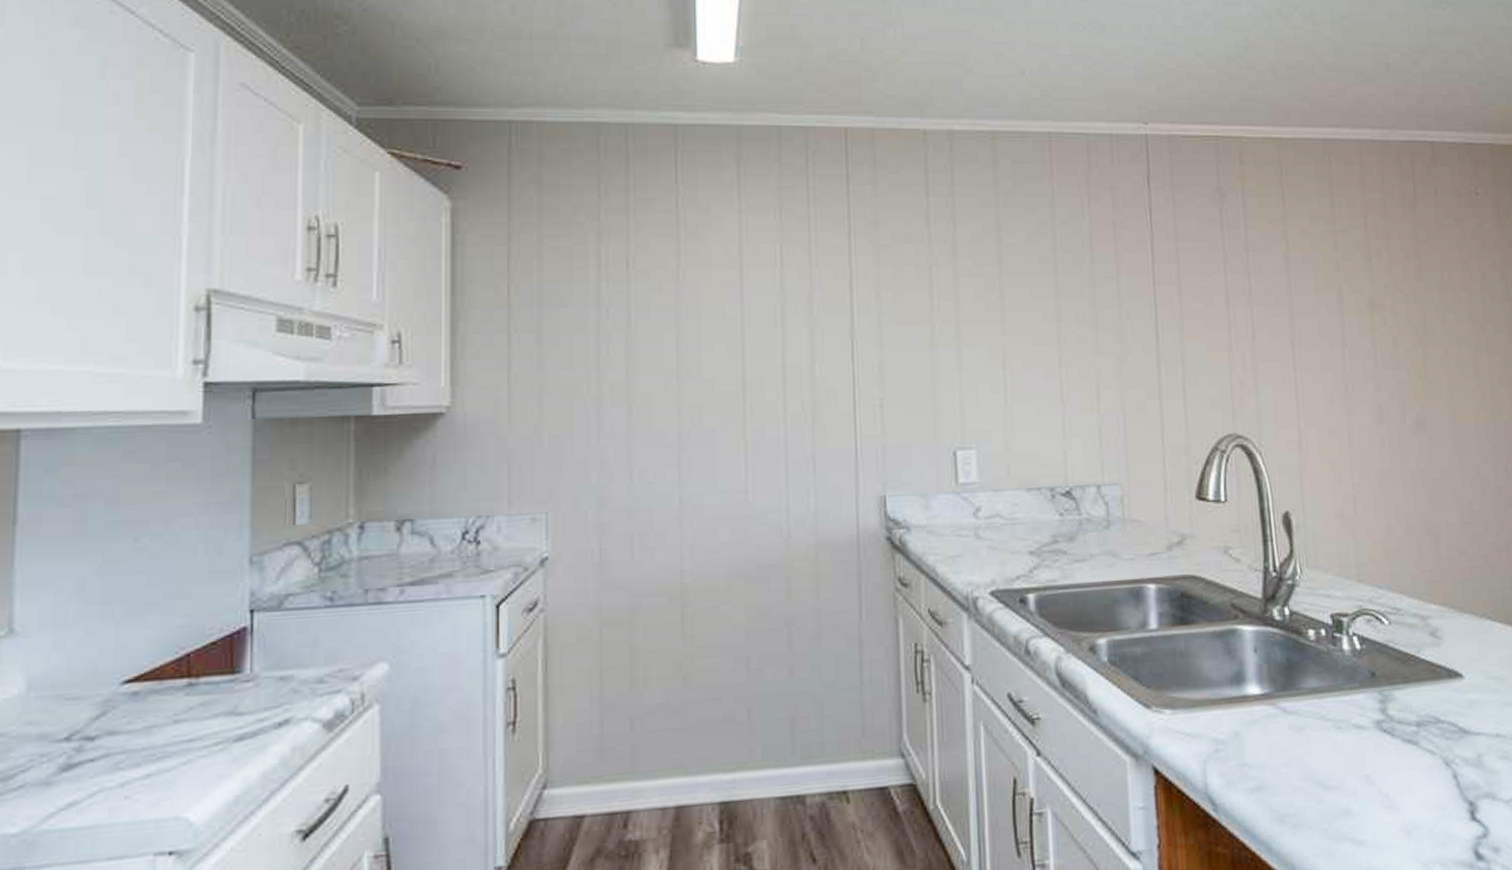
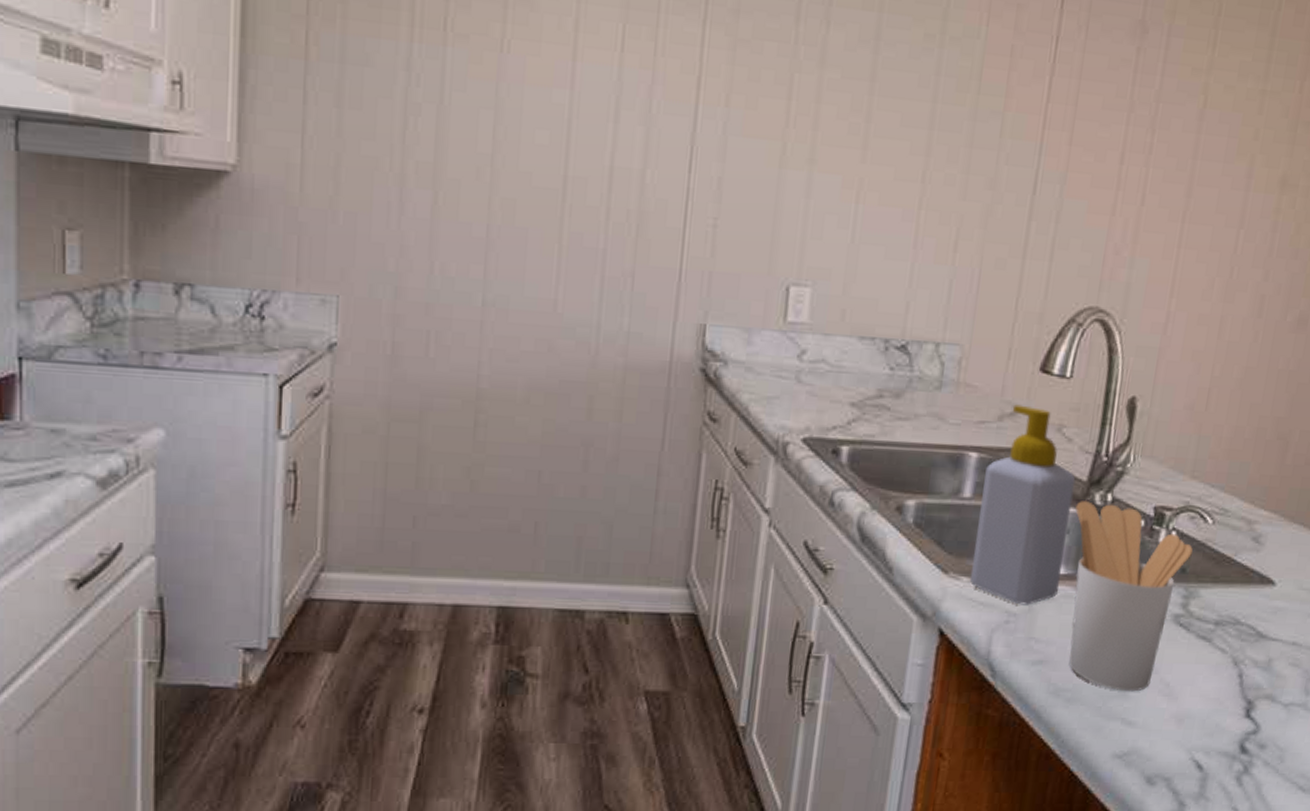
soap bottle: none [1166,533,1259,731] -> present [969,404,1076,605]
utensil holder: none [1257,616,1377,809] -> present [1069,500,1193,692]

